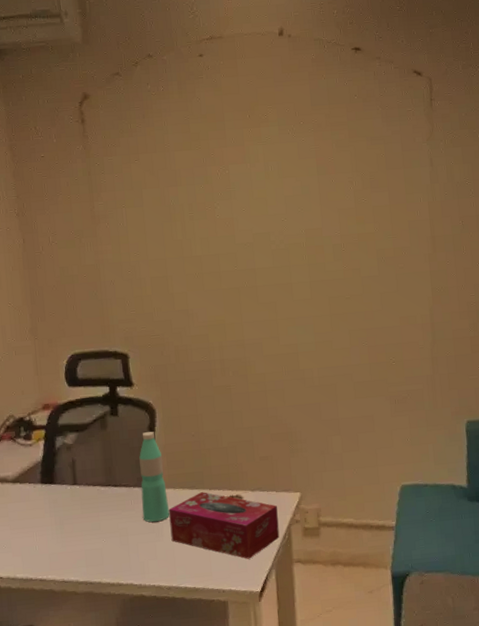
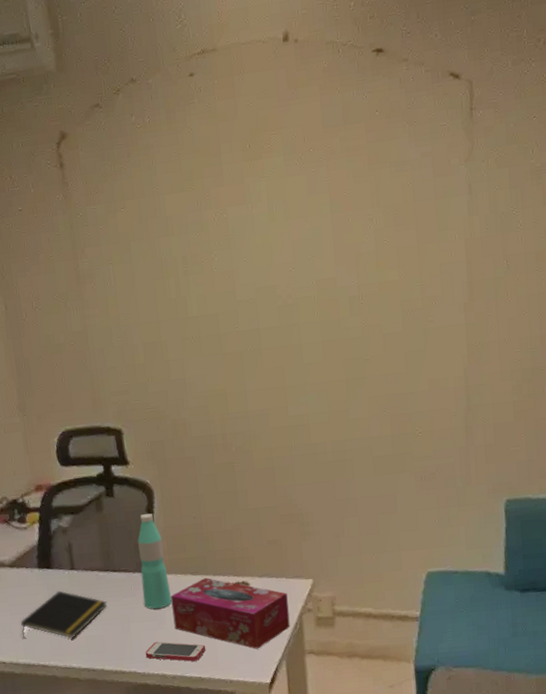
notepad: none [20,505,108,552] -> present [20,590,107,638]
smartphone: none [142,553,201,573] -> present [145,641,206,662]

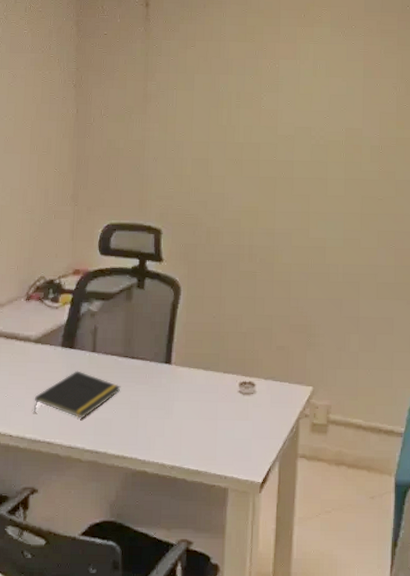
water bottle: present [137,514,172,609] -> none [155,308,182,399]
smartphone: present [145,641,206,662] -> none [148,430,207,454]
tissue box: present [170,578,290,649] -> none [180,374,288,448]

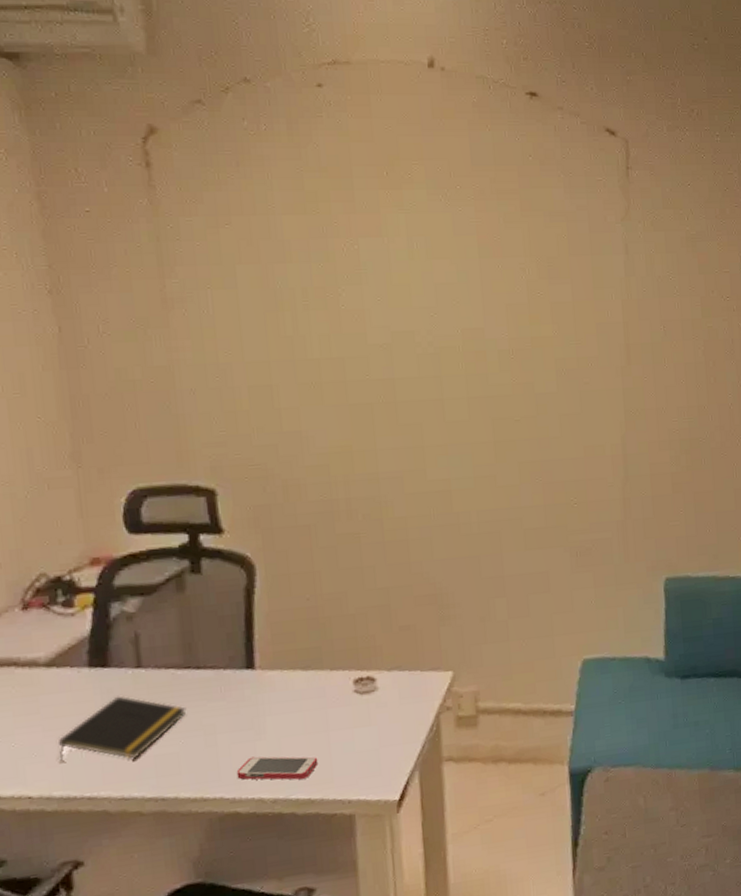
smartphone: none [148,430,207,454] -> present [236,756,319,780]

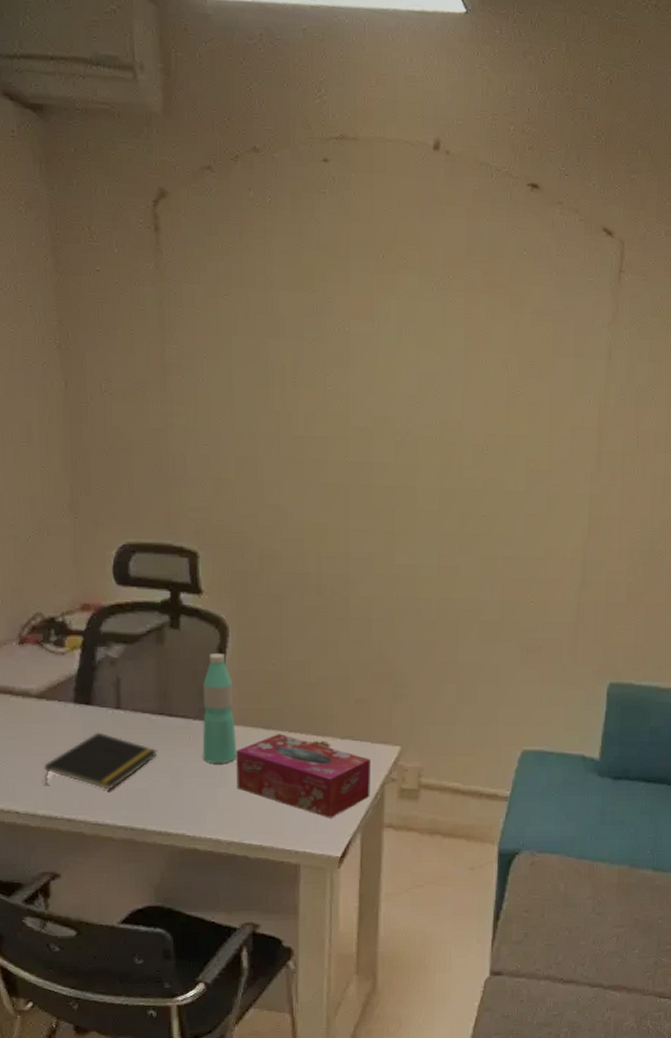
water bottle: none [232,594,276,716] -> present [202,654,237,764]
smartphone: present [236,756,319,780] -> none [198,801,272,827]
tissue box: none [273,673,425,759] -> present [236,734,370,818]

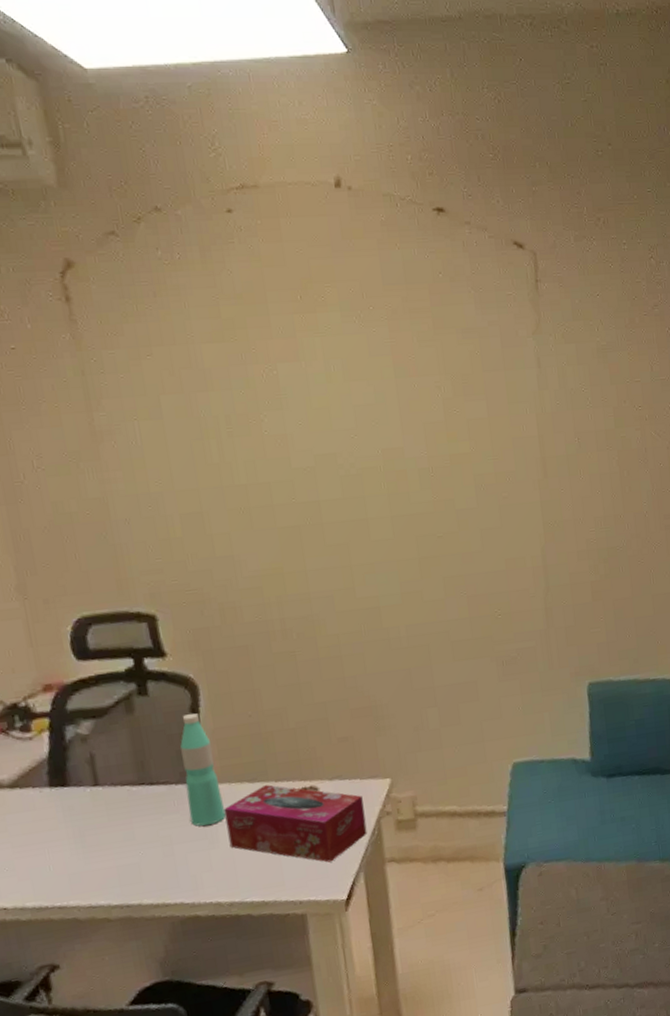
notepad: present [43,732,158,790] -> none [26,812,144,874]

